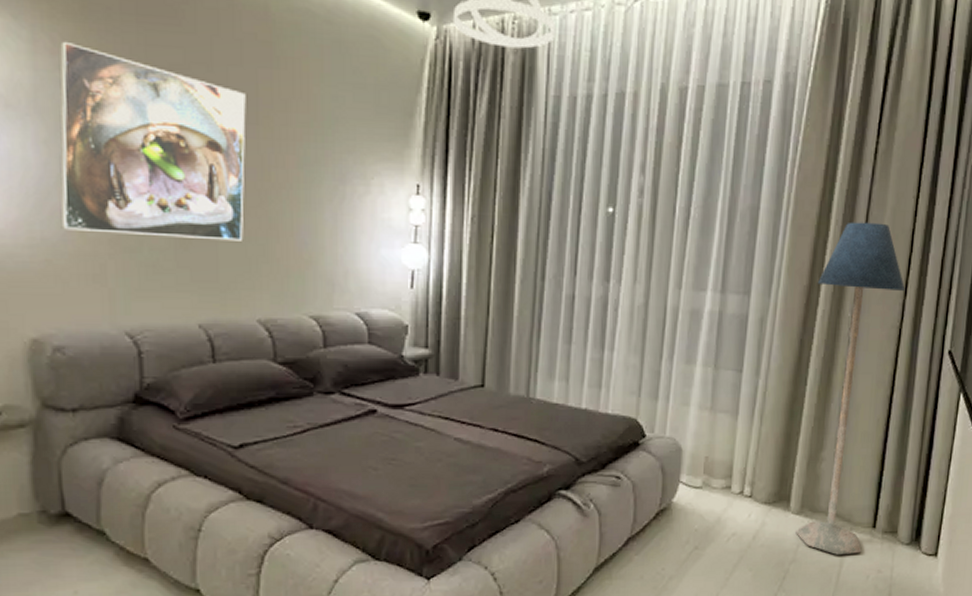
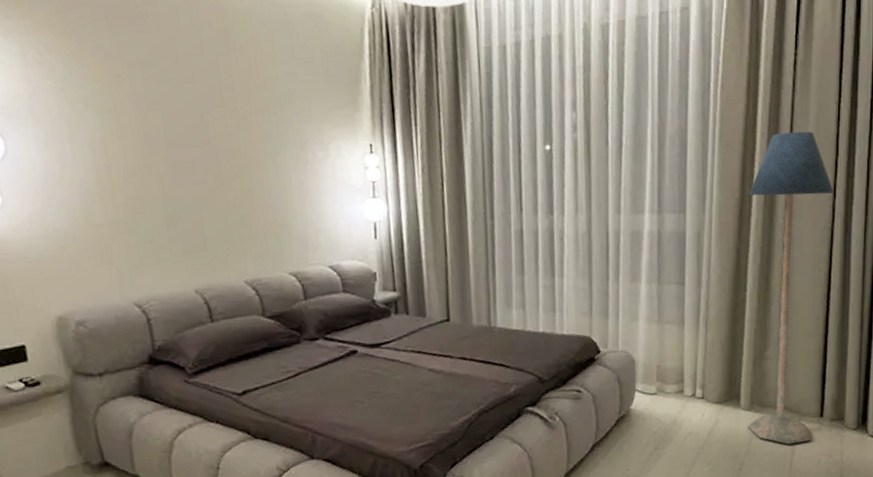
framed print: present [59,41,246,241] -> none [45,51,224,219]

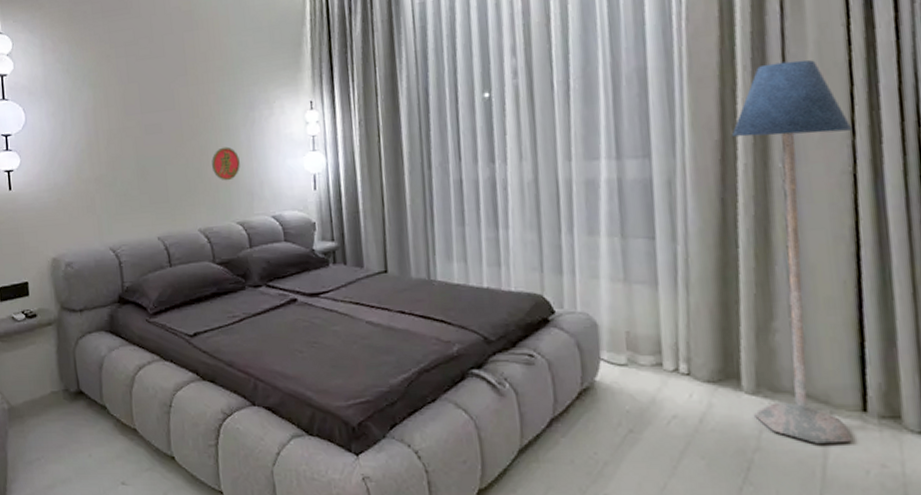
decorative plate: none [258,190,292,229] -> present [212,146,240,181]

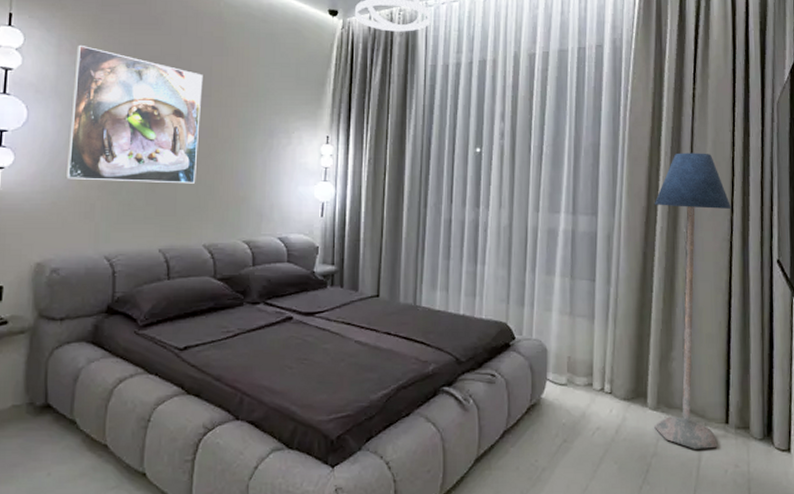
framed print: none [58,41,184,176] -> present [65,44,203,184]
decorative plate: present [212,146,240,181] -> none [225,168,253,201]

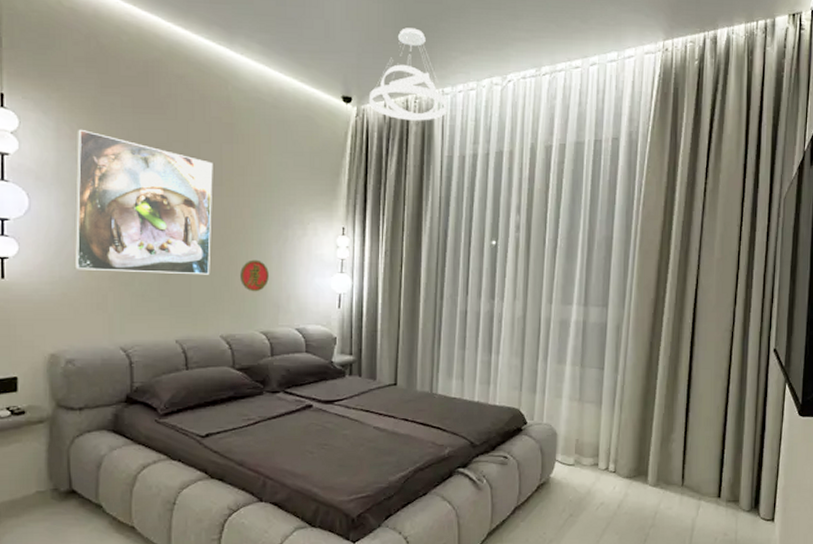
decorative plate: none [225,168,253,201] -> present [240,259,269,292]
floor lamp: present [654,153,732,449] -> none [653,246,735,521]

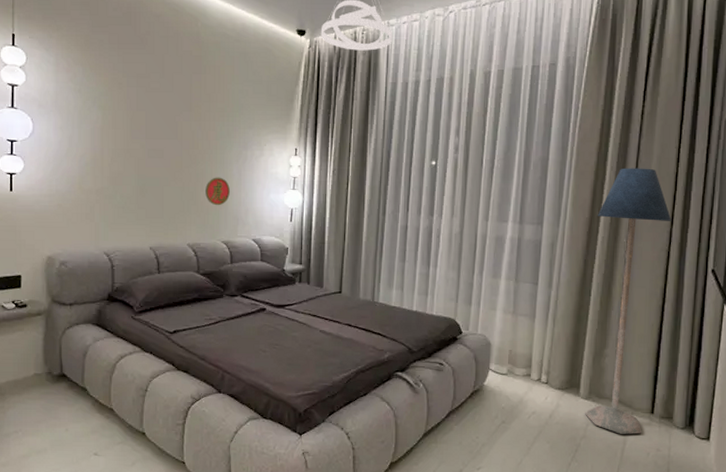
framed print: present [74,129,213,275] -> none [68,63,184,190]
floor lamp: none [653,246,735,521] -> present [585,168,672,434]

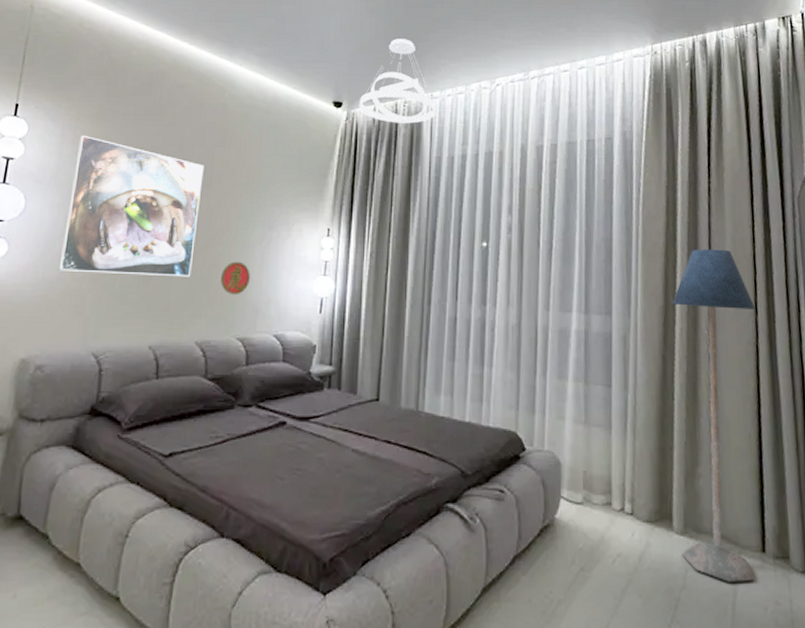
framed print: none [68,63,184,190] -> present [58,135,204,277]

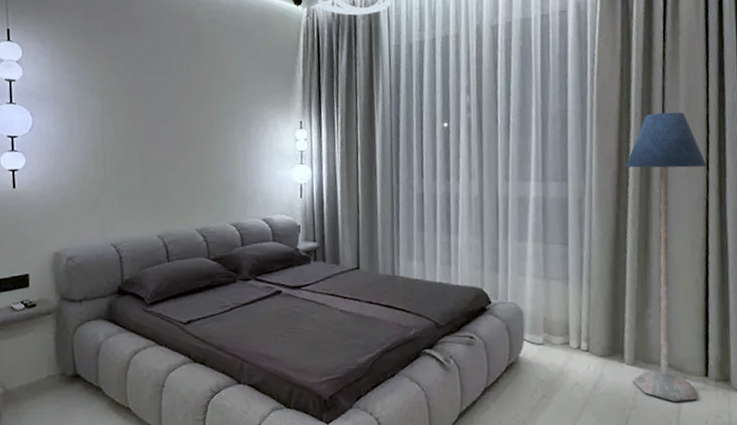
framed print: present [58,135,204,277] -> none [68,53,184,177]
decorative plate: present [221,261,250,295] -> none [210,157,236,187]

